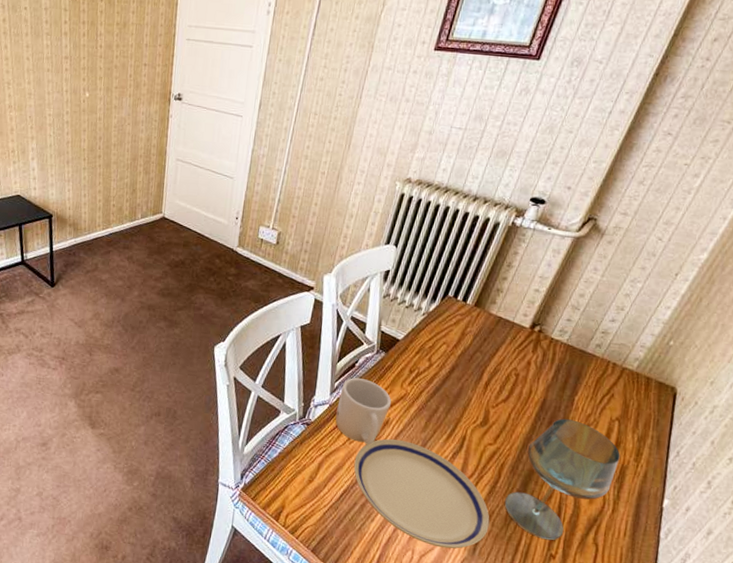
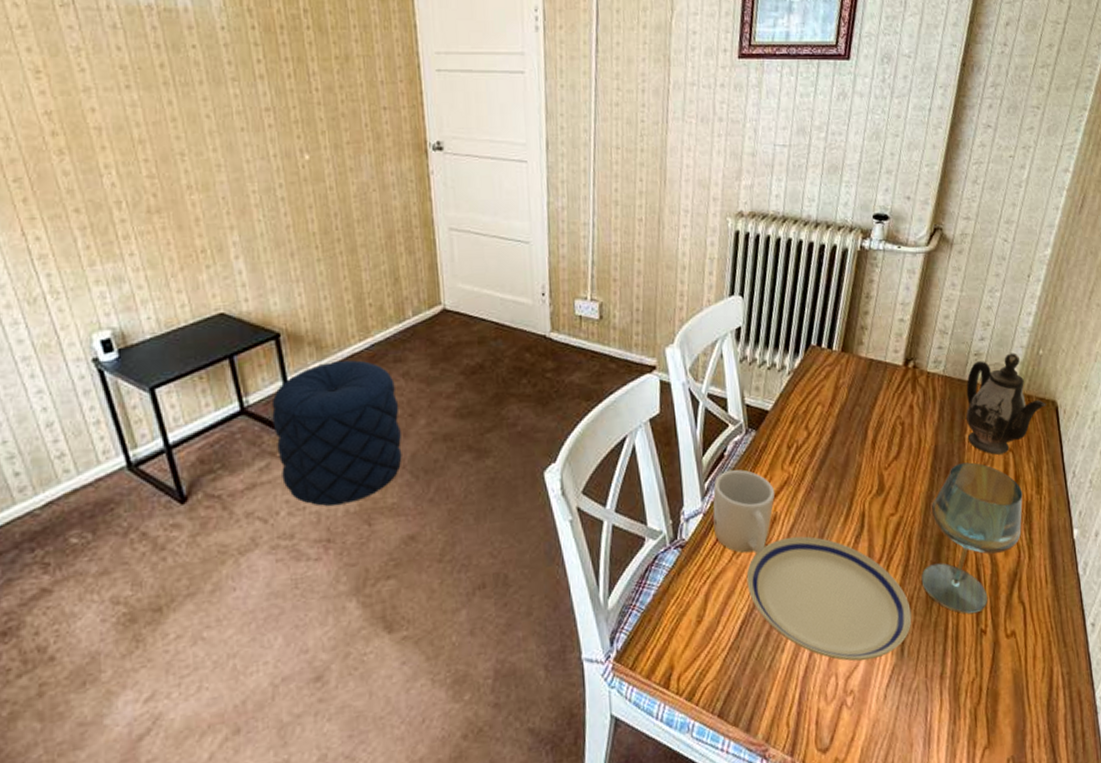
pouf: none [39,240,122,337] -> present [271,360,402,506]
teapot: none [577,337,665,421] -> present [966,352,1046,455]

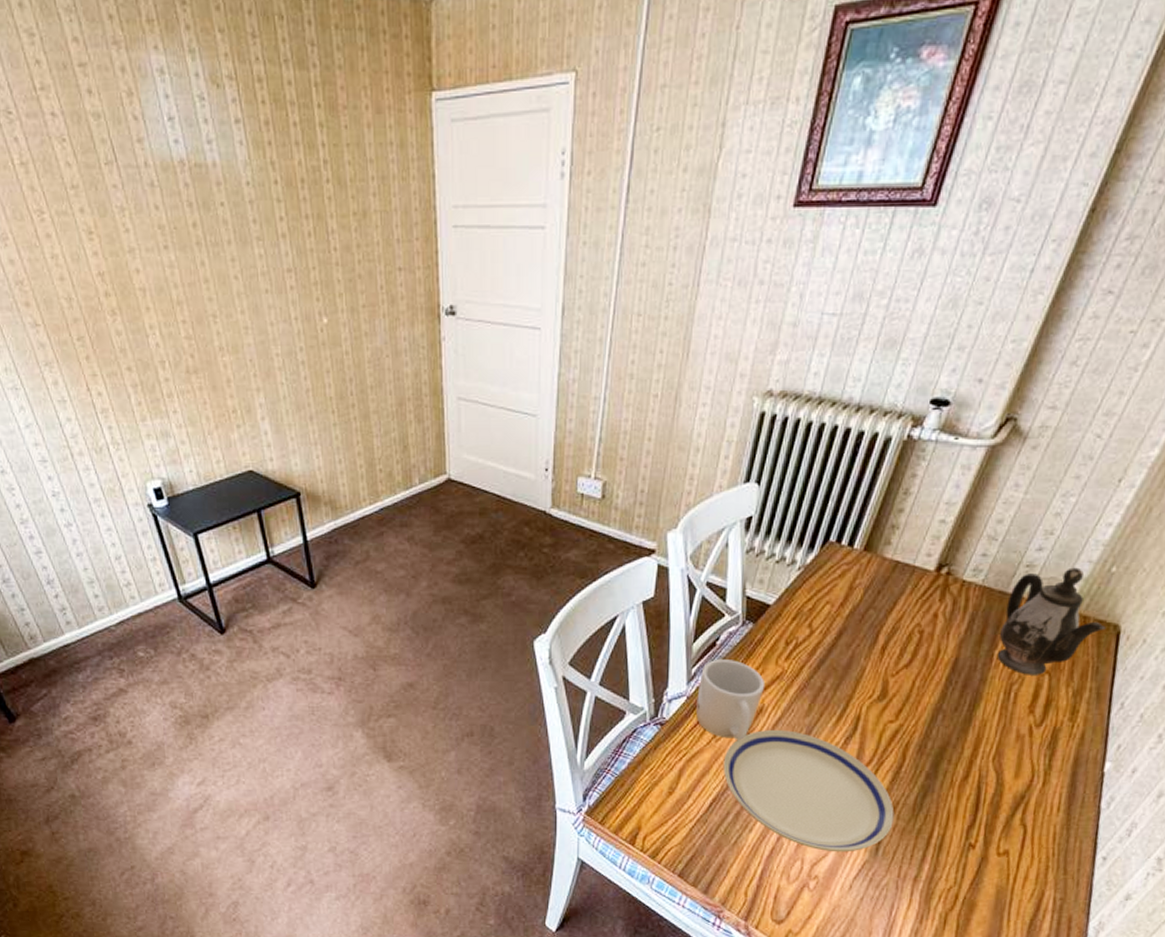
pouf: present [271,360,402,506] -> none [293,521,405,649]
wine glass: present [921,462,1023,614] -> none [911,679,1052,828]

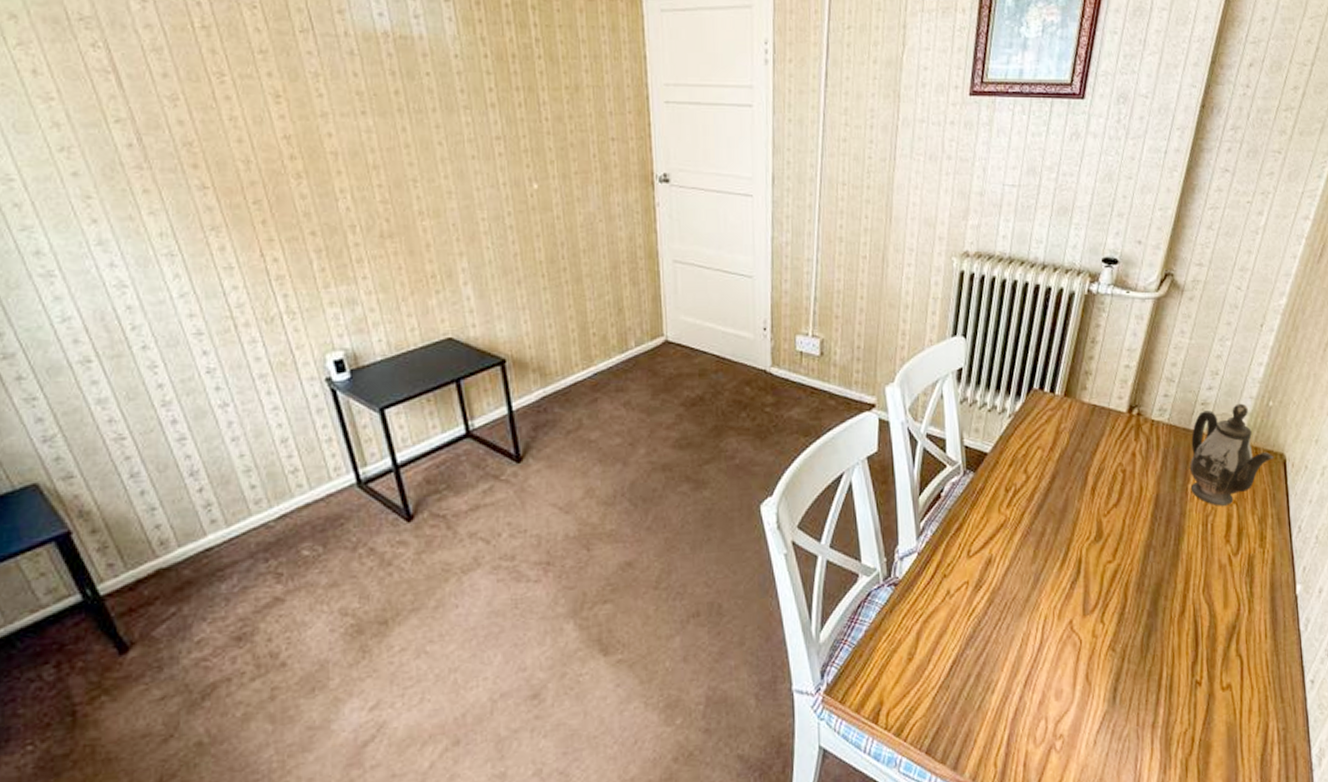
mug: present [695,658,766,740] -> none [927,510,992,595]
plate: present [723,730,894,853] -> none [959,579,1125,706]

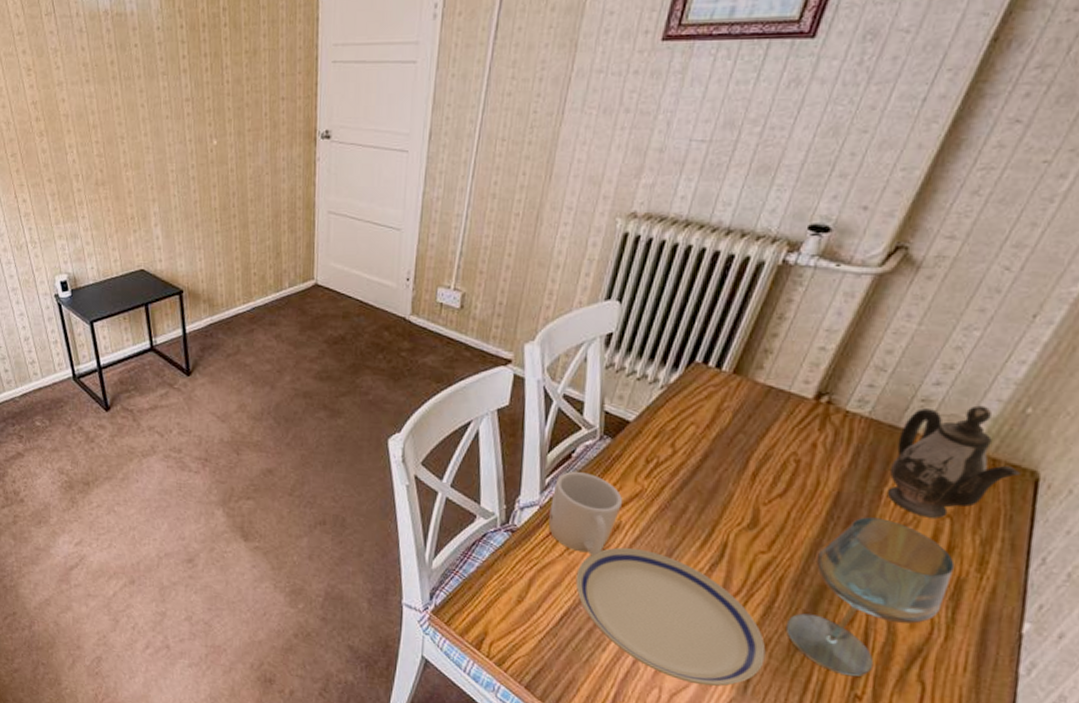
mug: none [927,510,992,595] -> present [547,471,623,555]
plate: none [959,579,1125,706] -> present [575,547,766,687]
wine glass: none [1136,512,1245,665] -> present [785,517,955,677]

